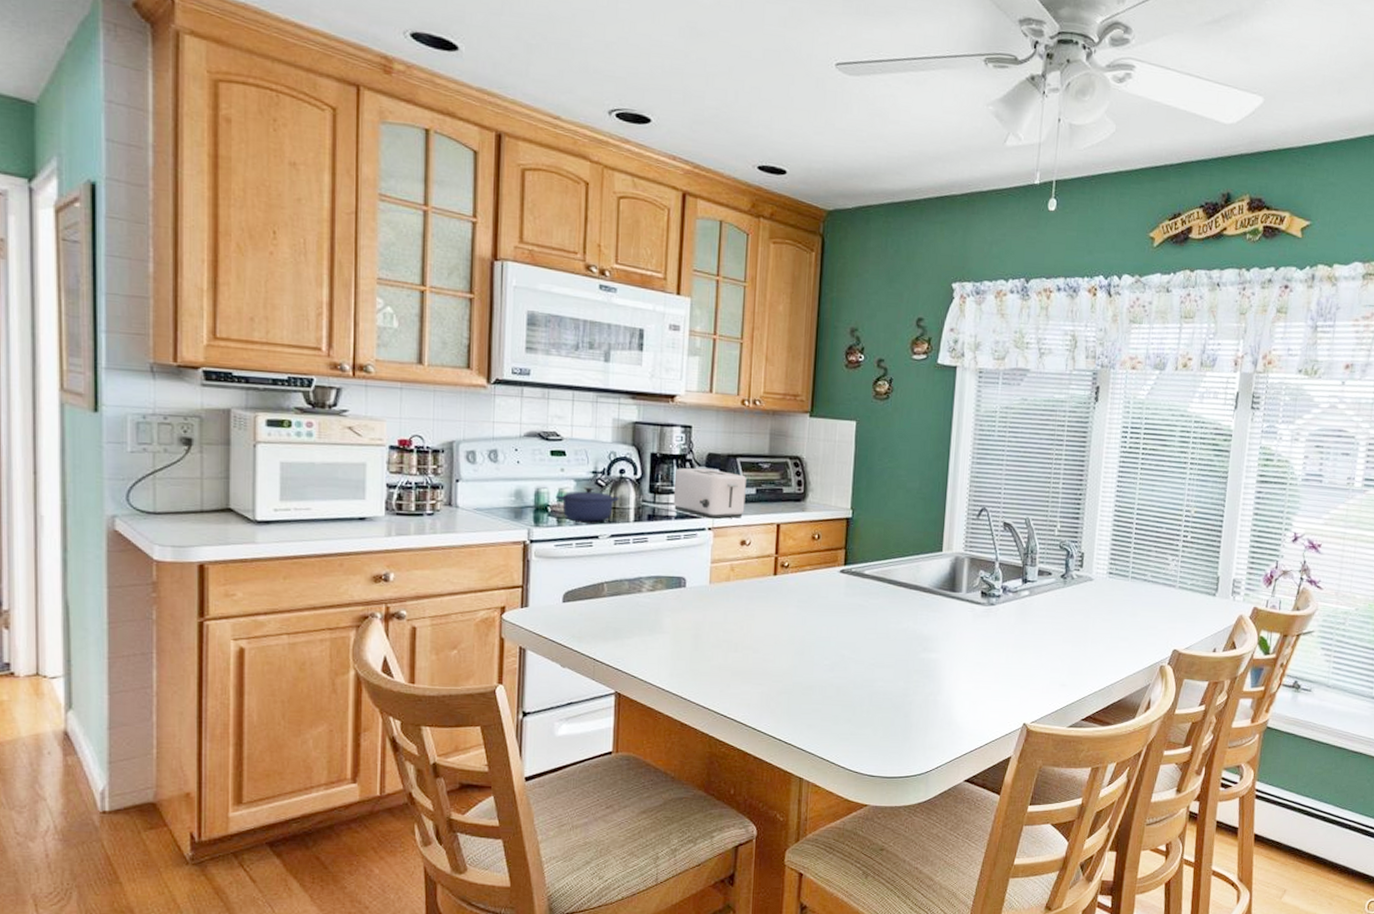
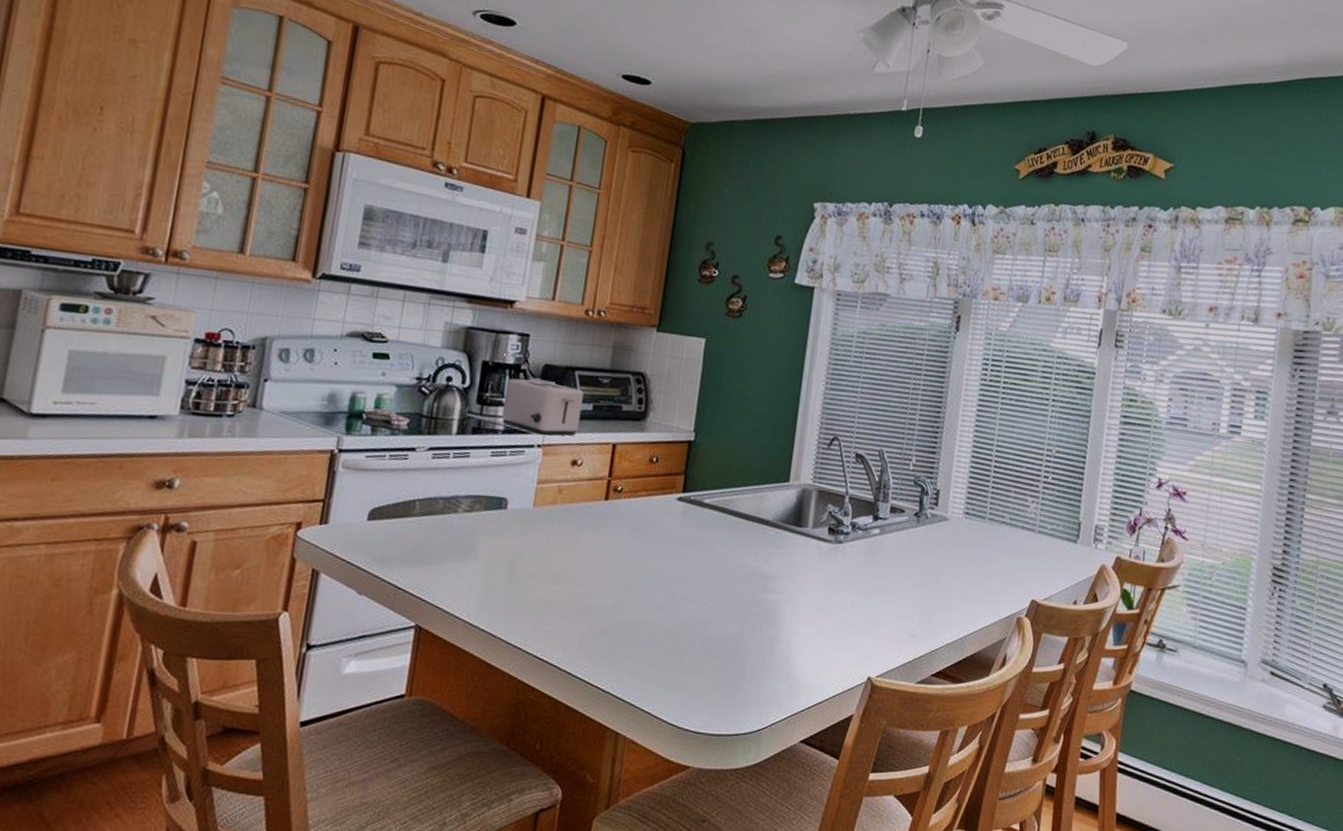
cooking pot: present [555,486,619,522] -> none [372,393,443,433]

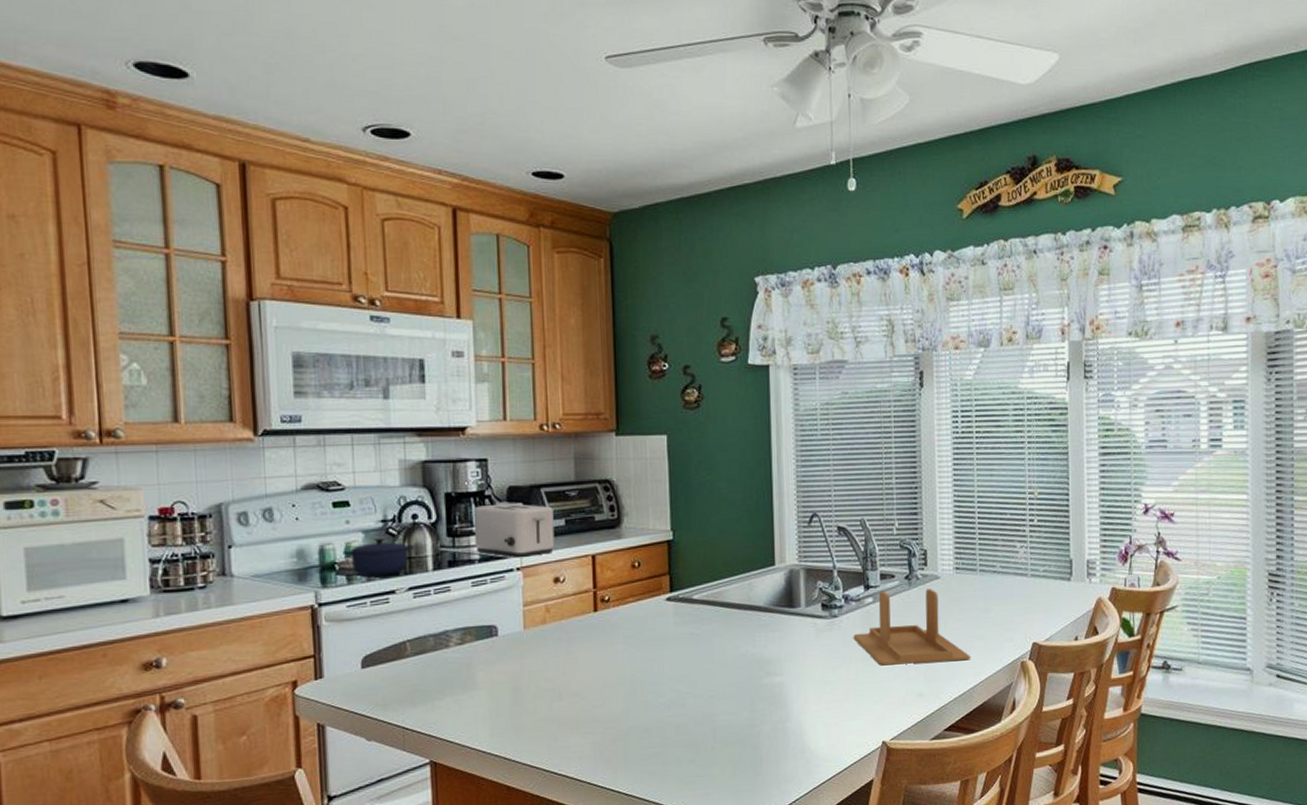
cooking pot: none [372,393,443,433] -> present [342,536,414,577]
napkin holder: none [855,523,969,607] -> present [853,589,971,666]

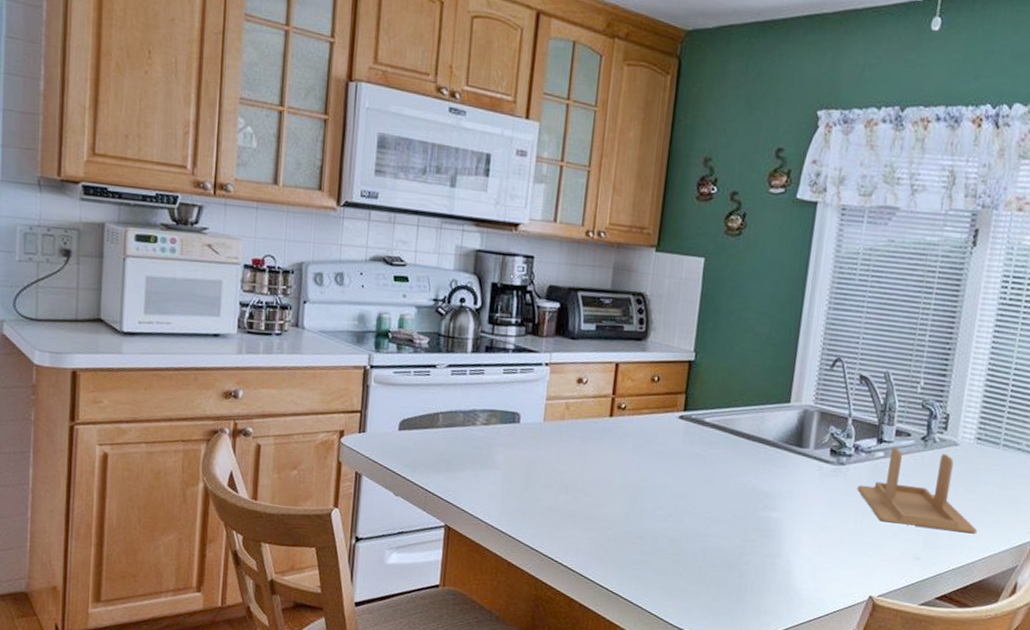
cooking pot: present [342,536,414,577] -> none [396,313,458,351]
toaster: present [474,503,555,557] -> none [511,299,587,355]

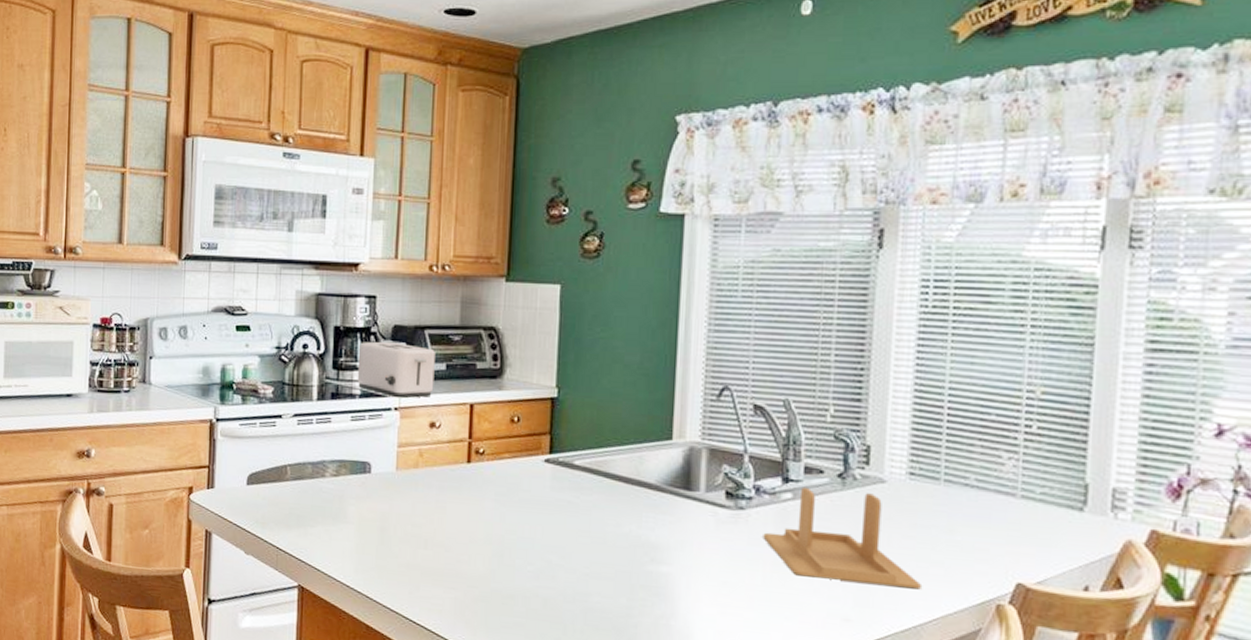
toaster: none [511,299,587,355] -> present [357,341,435,398]

